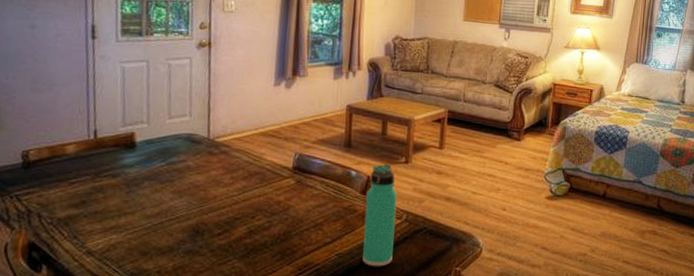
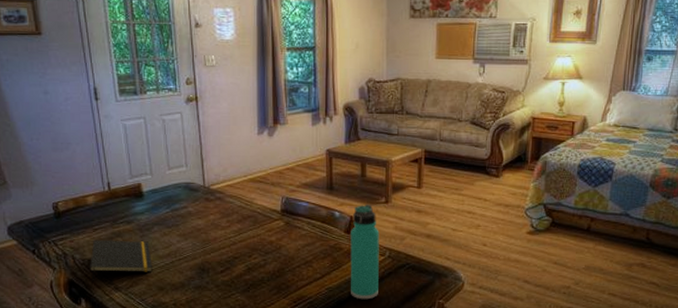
notepad: none [58,195,137,246] -> present [90,239,152,282]

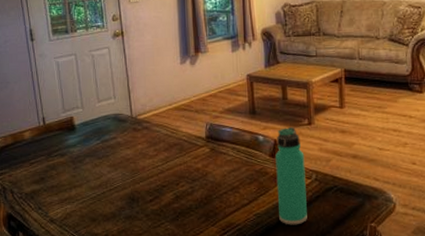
notepad: present [90,239,152,282] -> none [27,173,85,216]

